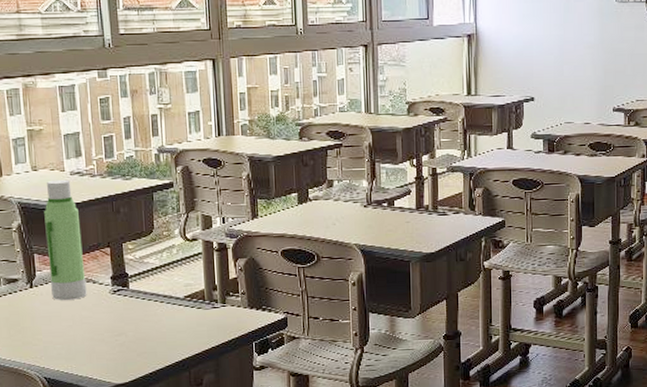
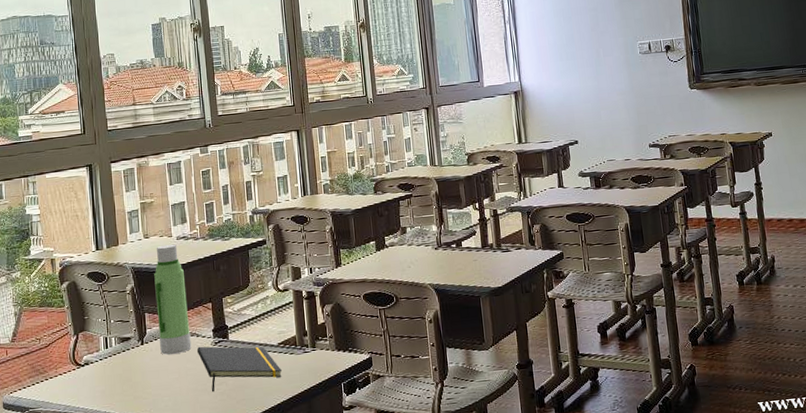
notepad: none [94,294,189,343] -> present [197,346,283,393]

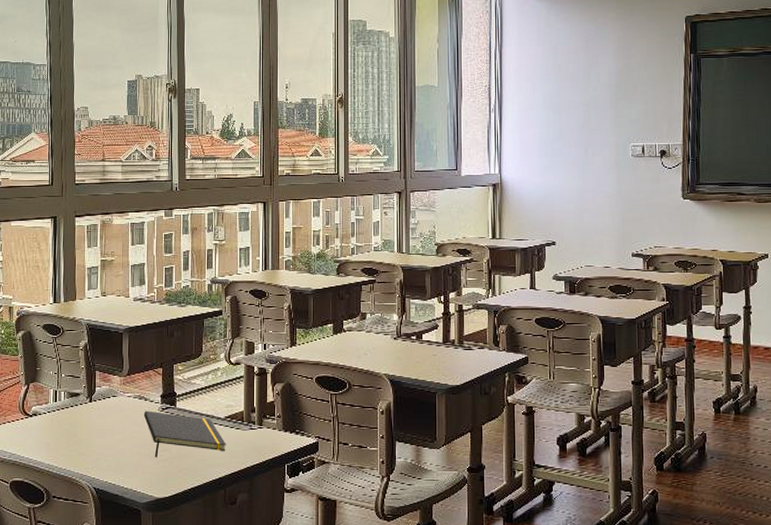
water bottle: present [154,244,192,355] -> none [107,305,139,415]

